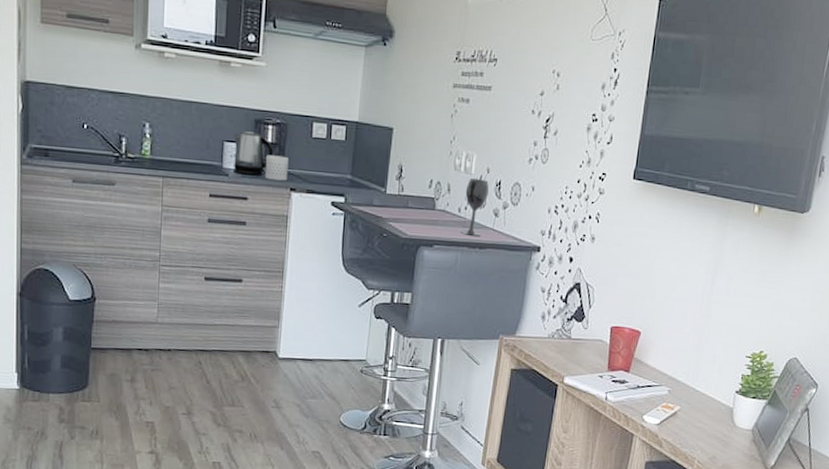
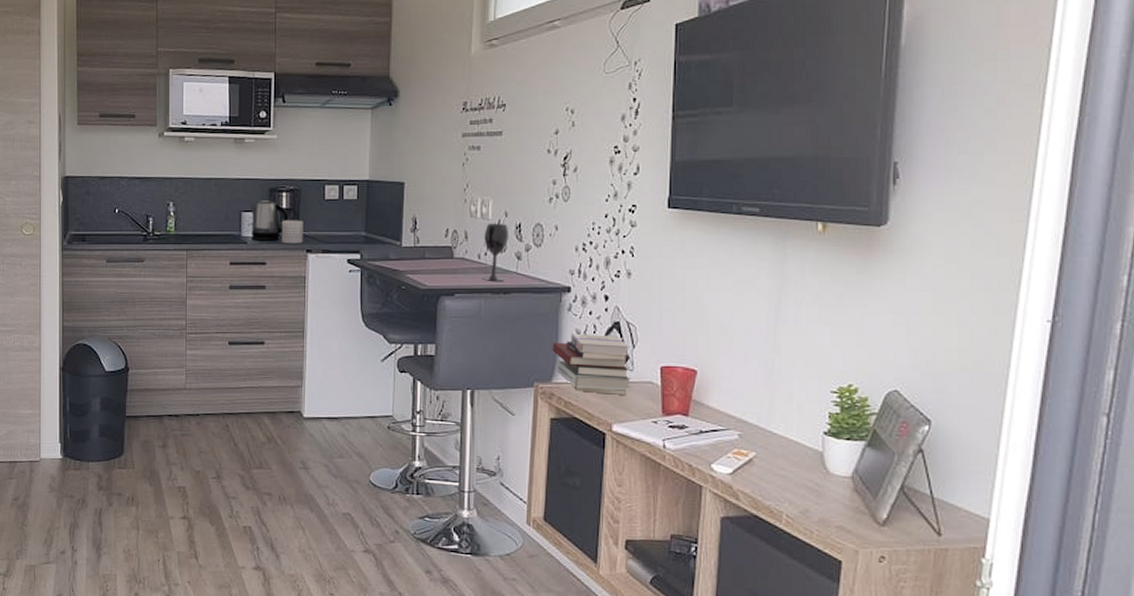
books: none [518,290,586,351] -> present [552,333,630,395]

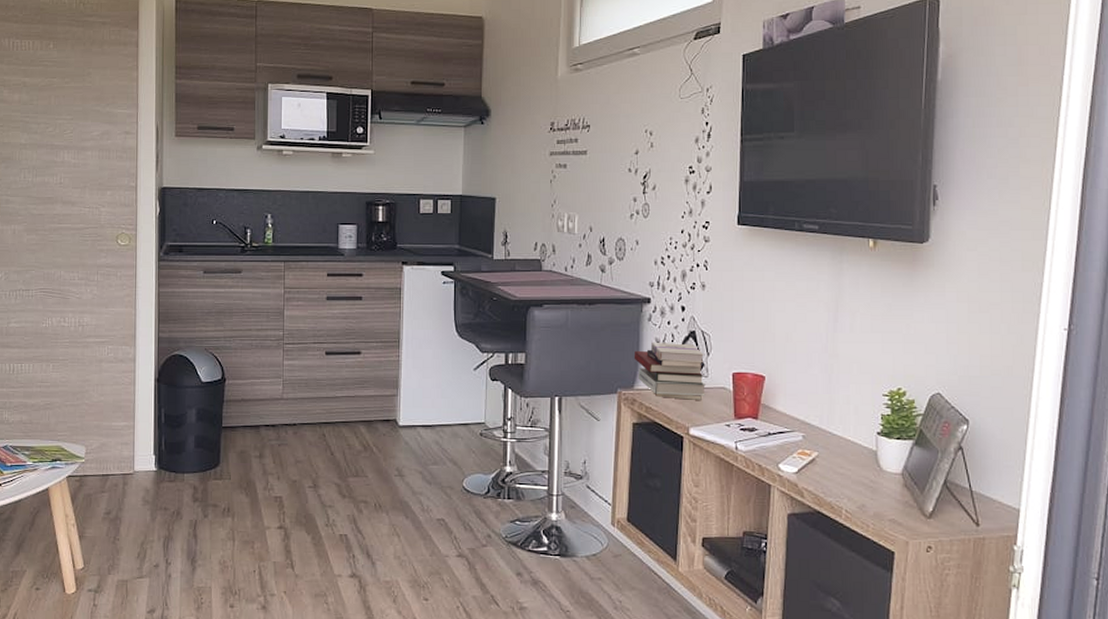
kettle: present [251,200,288,241] -> none [348,214,385,253]
mug: present [281,220,303,244] -> none [377,233,399,256]
wine glass: present [482,224,509,281] -> none [569,238,594,293]

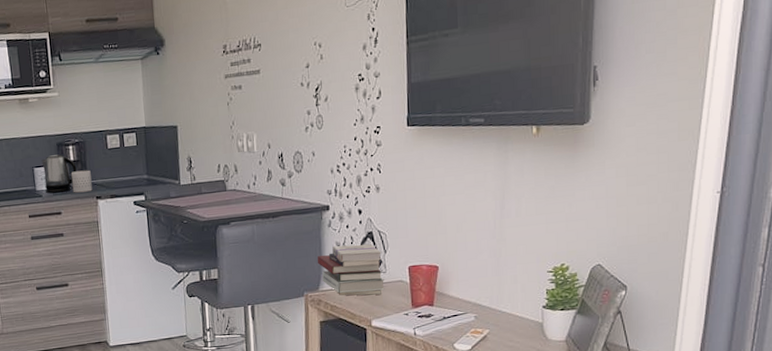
kettle: none [348,214,385,253] -> present [41,154,77,194]
mug: none [377,233,399,256] -> present [71,170,93,193]

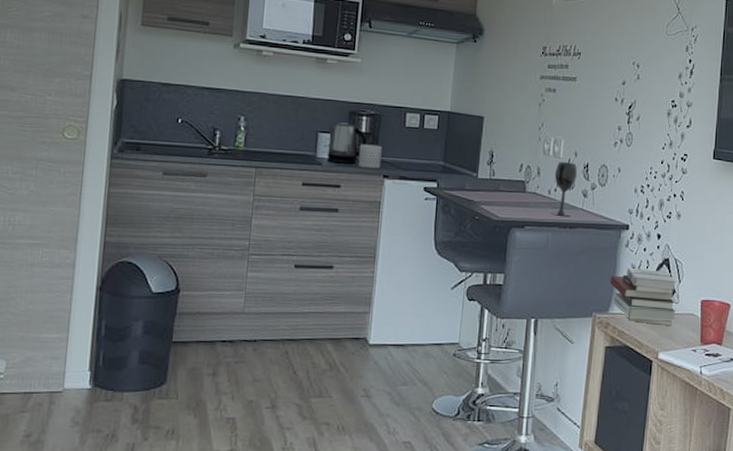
wine glass: none [251,155,274,208] -> present [551,162,578,216]

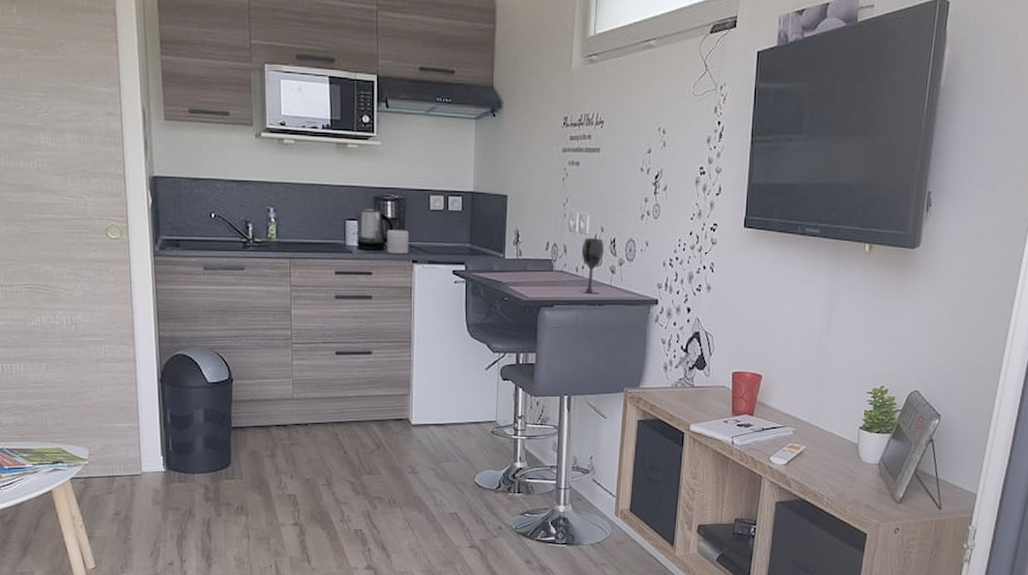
books: present [610,267,676,326] -> none [640,342,707,398]

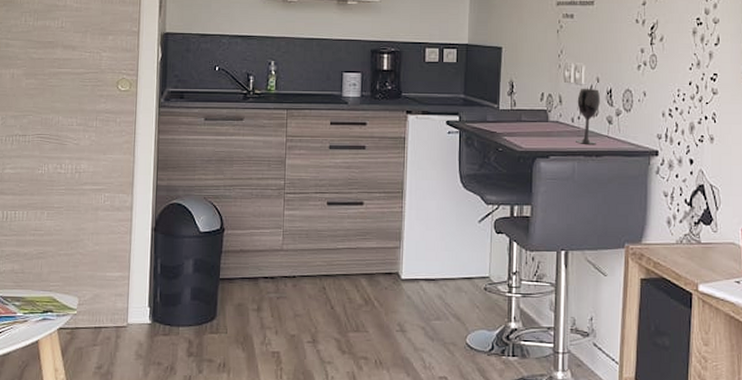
kettle: present [355,209,394,251] -> none [352,61,389,102]
mug: present [386,230,409,254] -> none [382,81,404,105]

